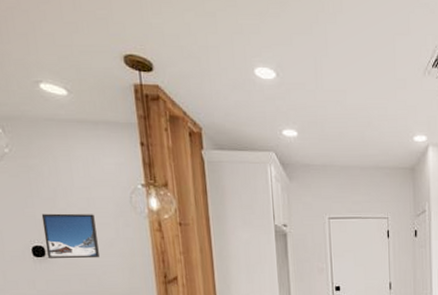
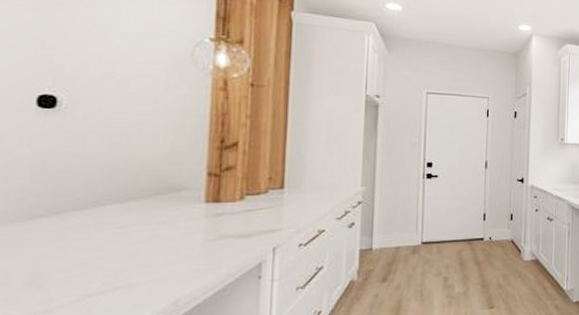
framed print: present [41,213,100,259] -> none [58,58,139,115]

